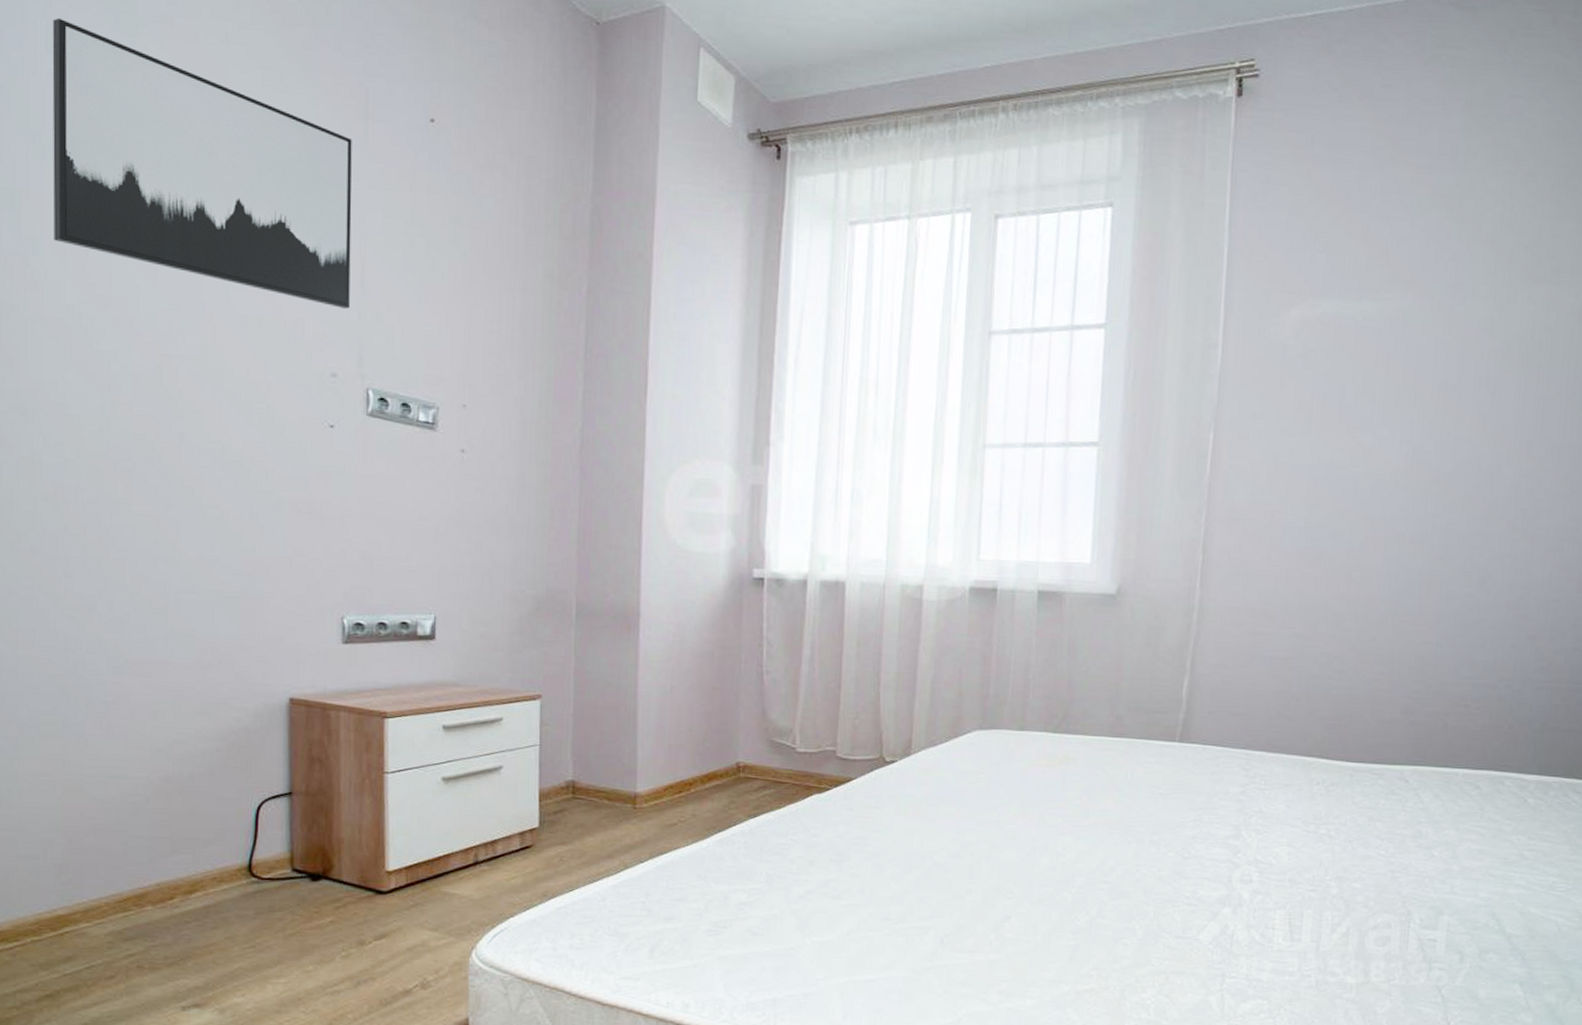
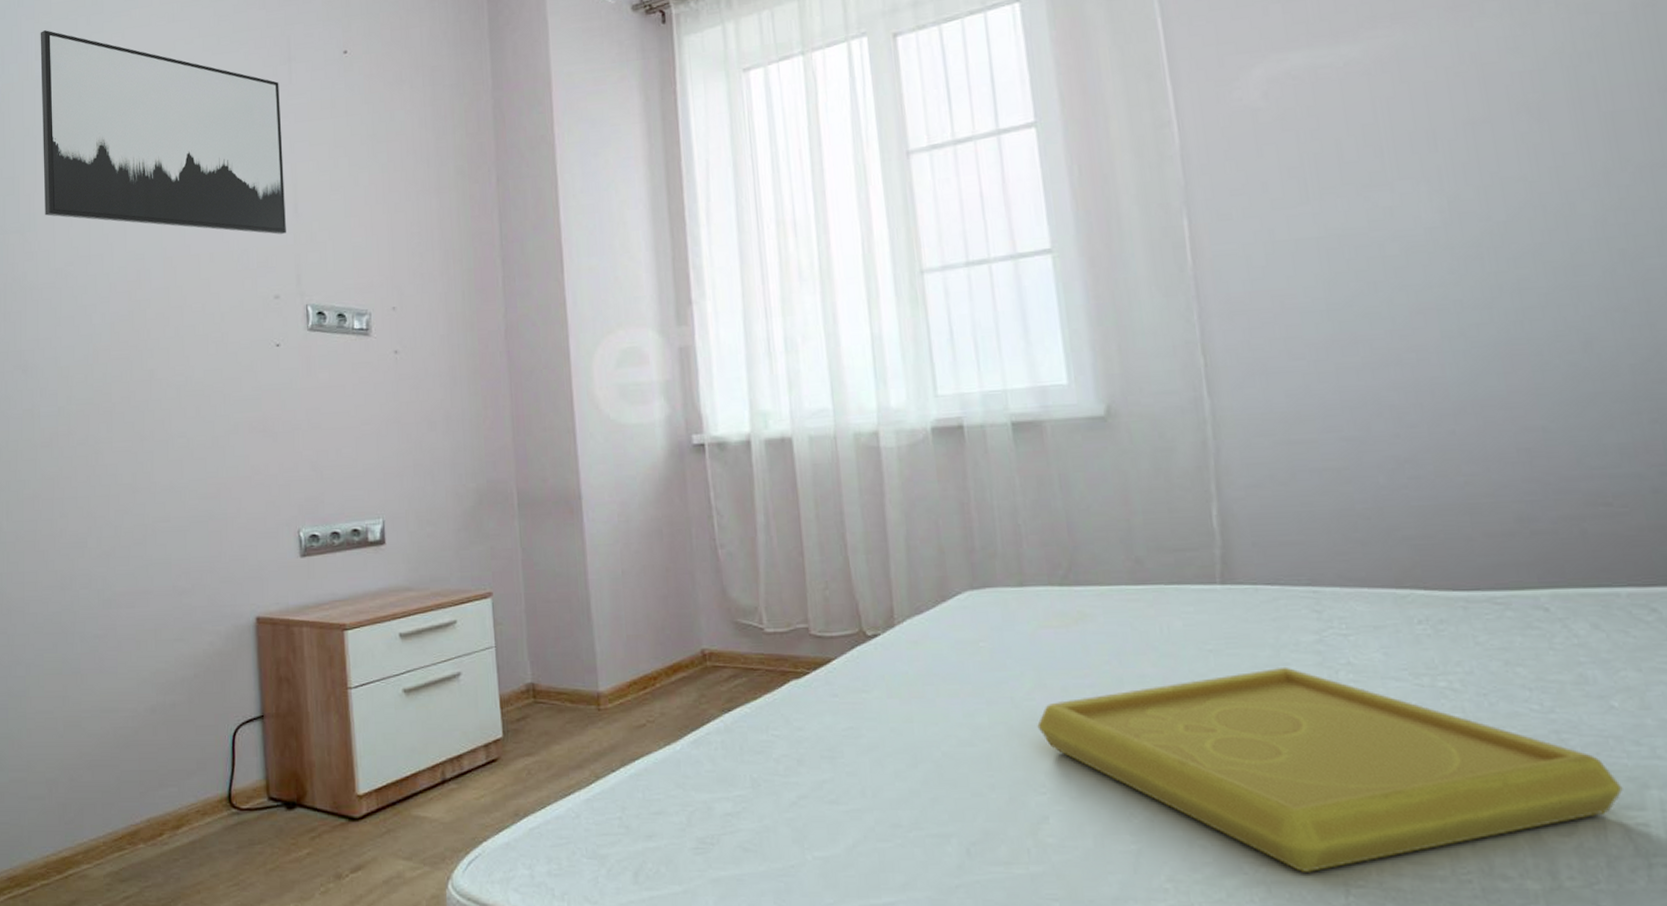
serving tray: none [1015,810,1426,966] -> present [1037,666,1623,872]

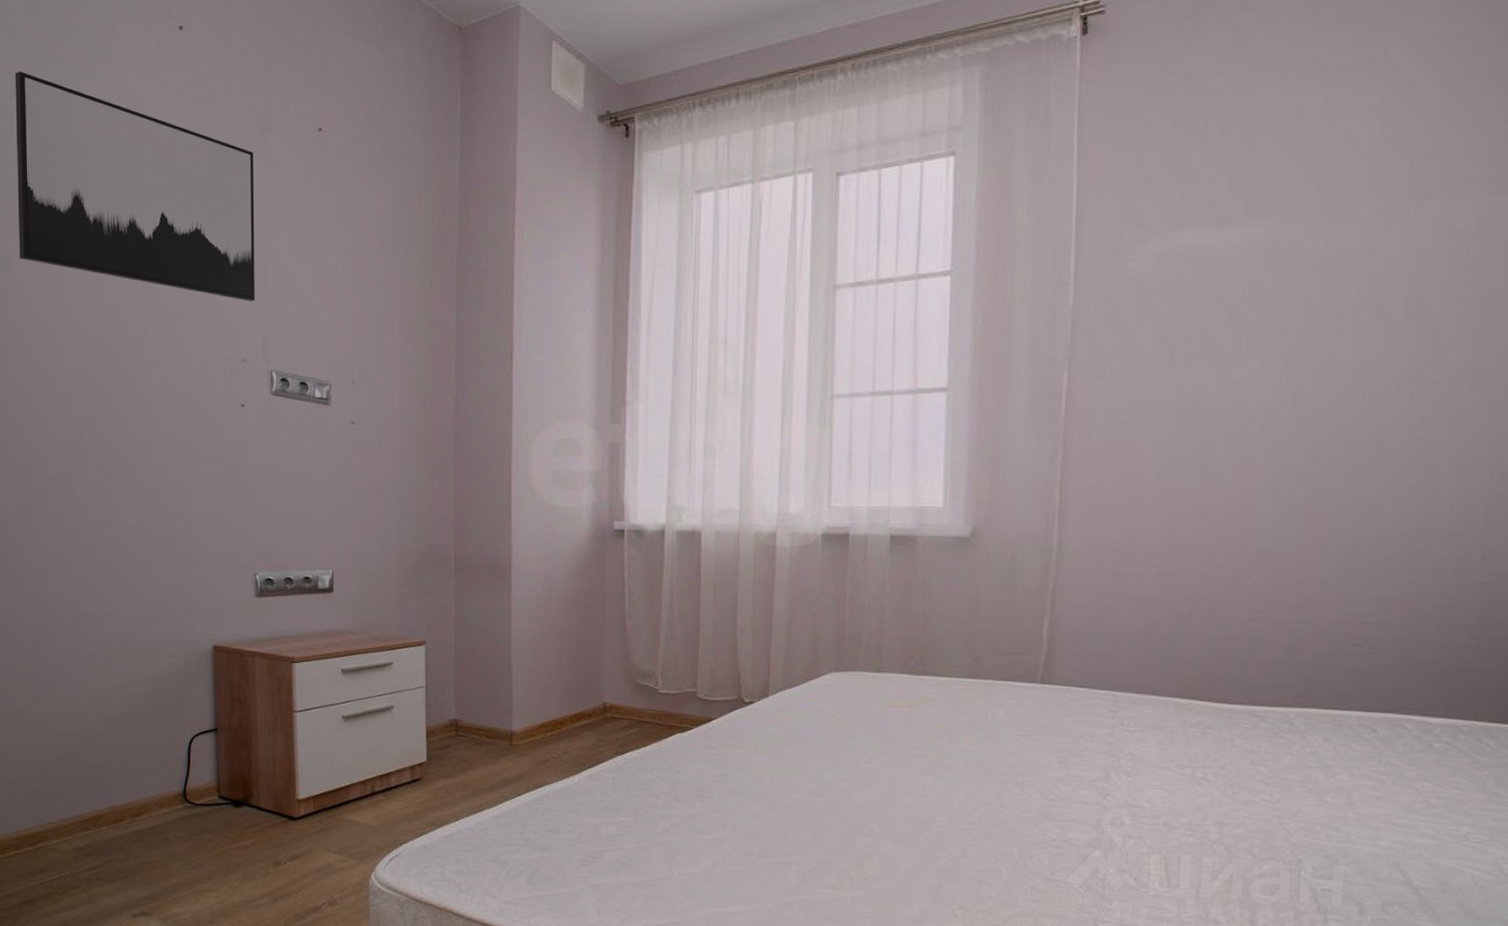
serving tray: present [1037,666,1623,872] -> none [874,752,1319,909]

